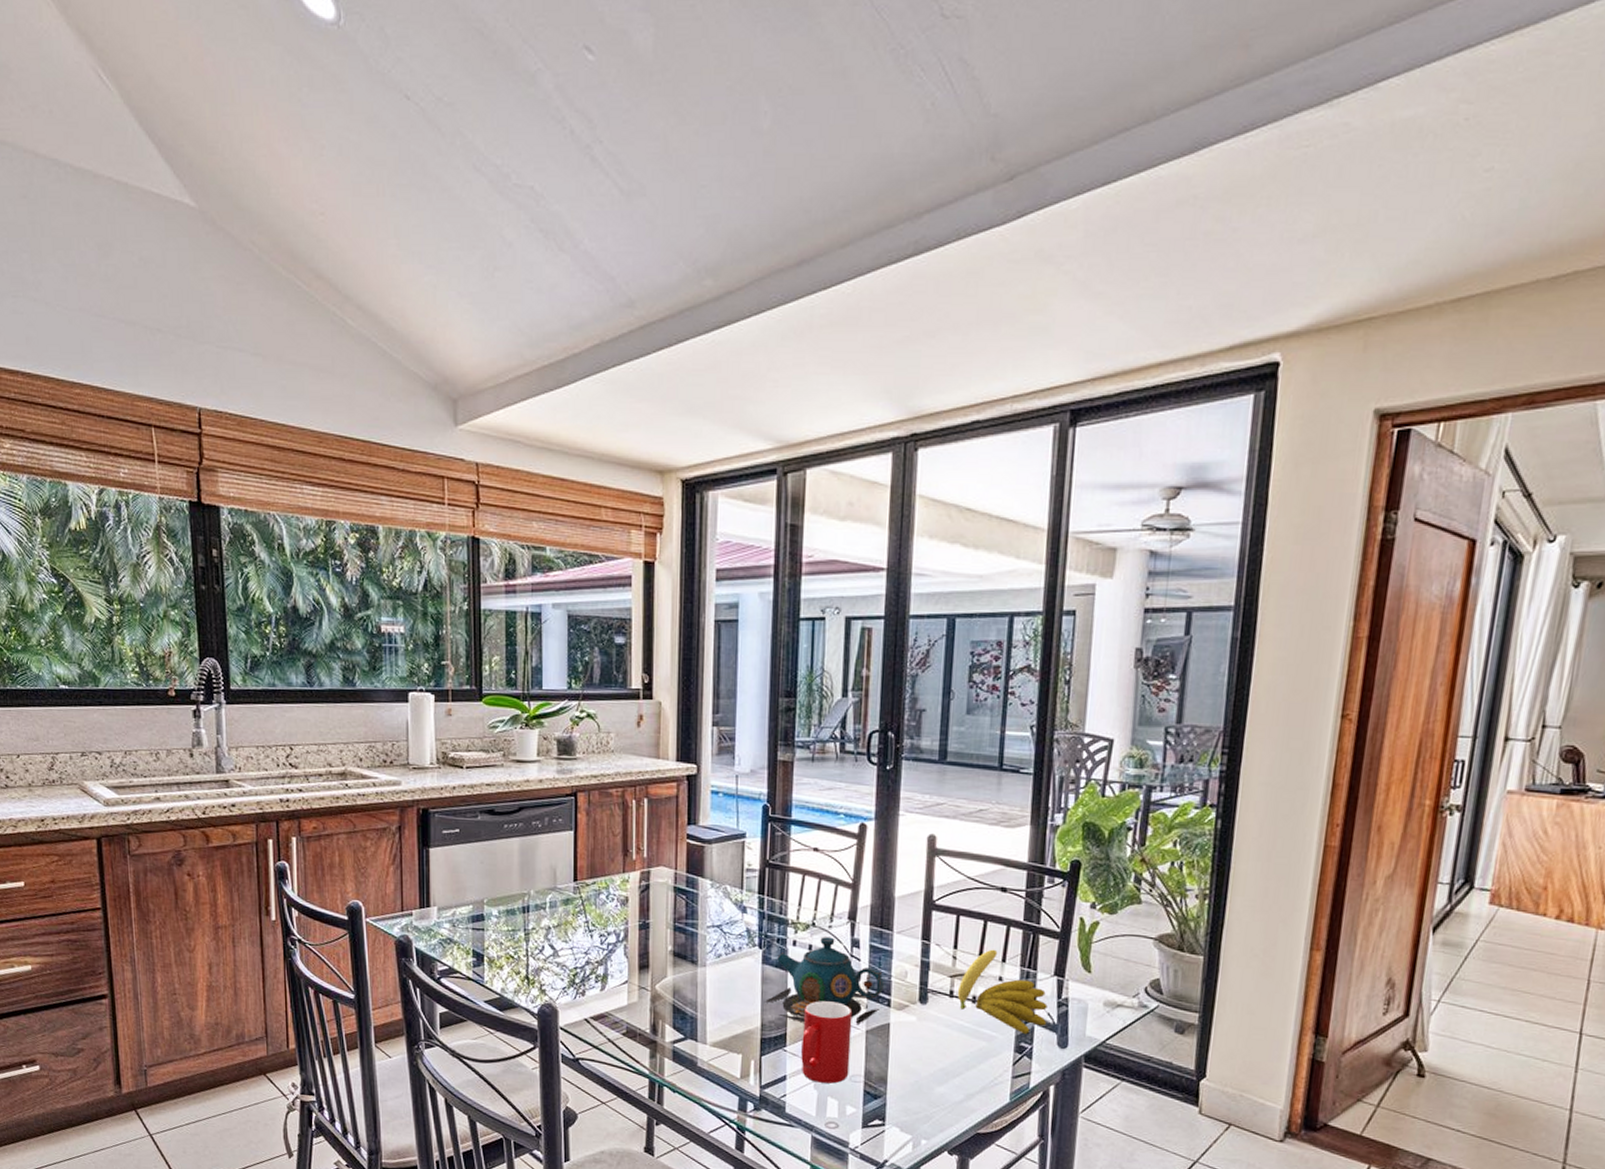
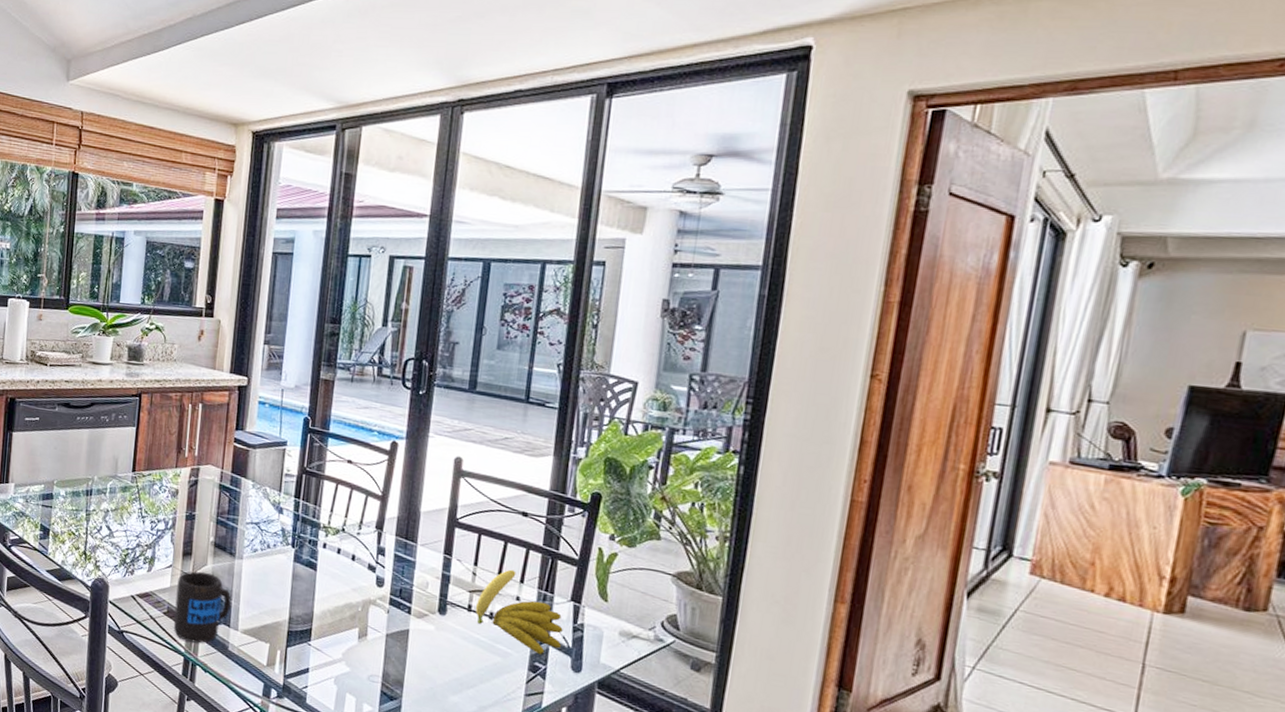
mug: none [634,984,697,1063] -> present [173,571,232,643]
teapot: present [764,937,884,1026] -> none [293,542,406,629]
cup: present [801,1001,853,1084] -> none [323,601,375,681]

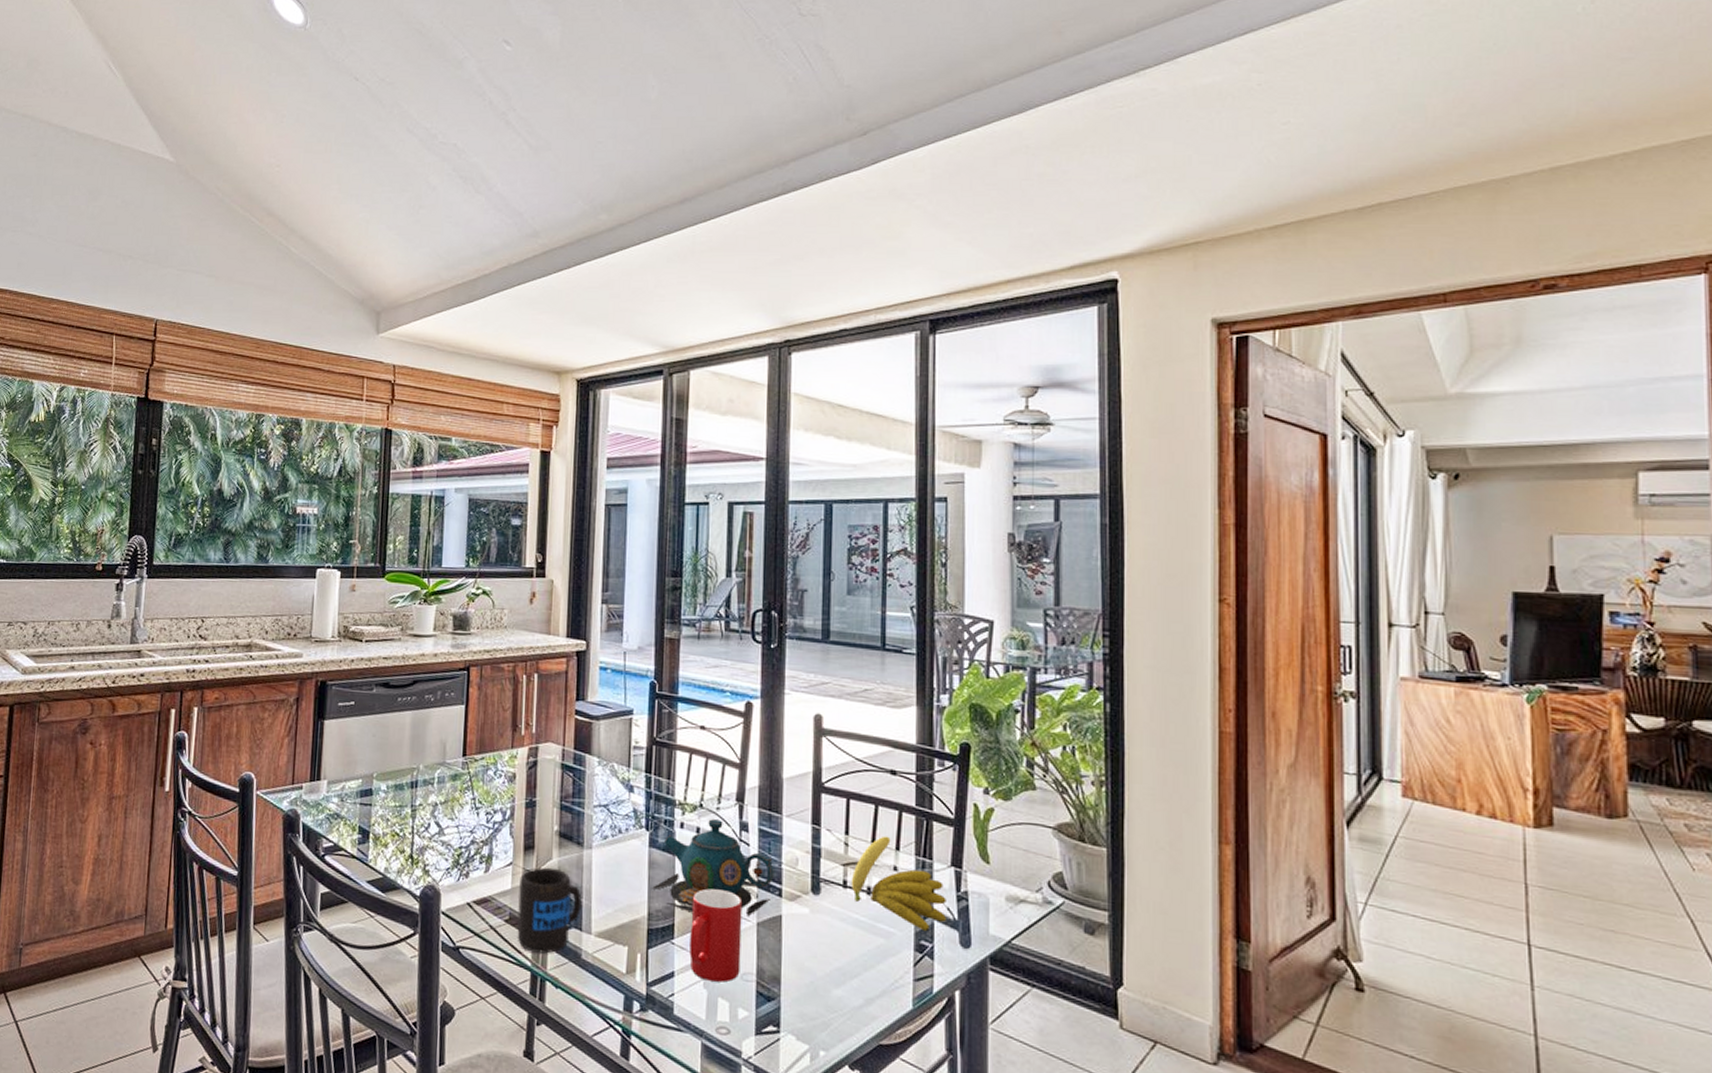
teapot: none [293,542,406,629] -> present [651,819,774,917]
cup: none [323,601,375,681] -> present [689,888,743,983]

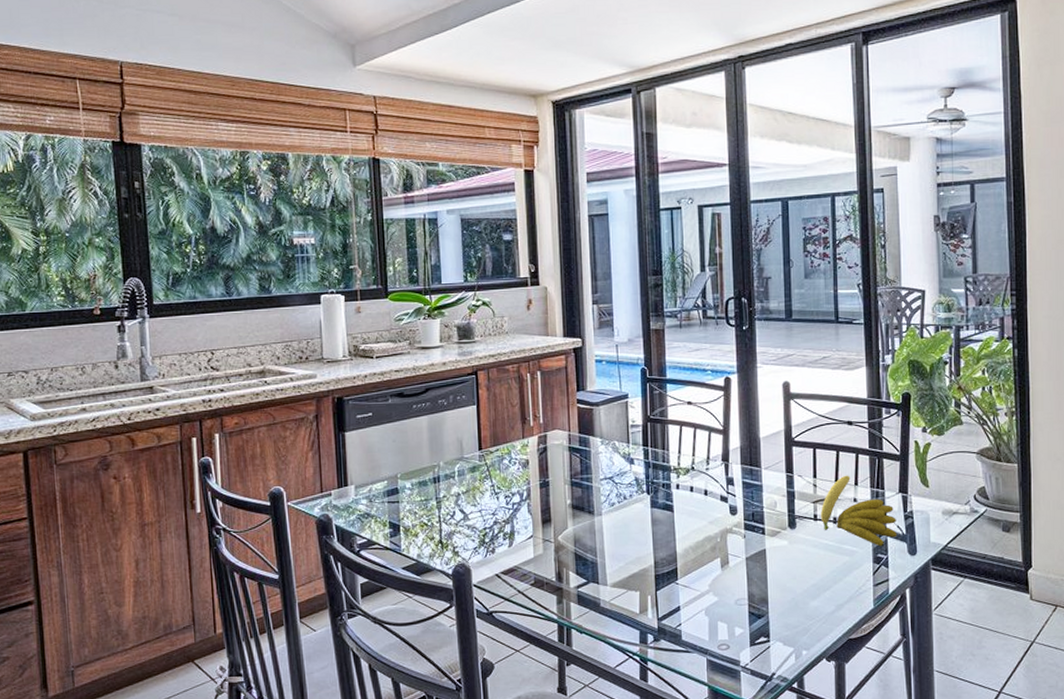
mug: present [517,867,582,954] -> none [541,535,597,607]
teapot: present [651,819,774,917] -> none [655,478,757,557]
cup: present [689,888,743,983] -> none [690,535,735,609]

